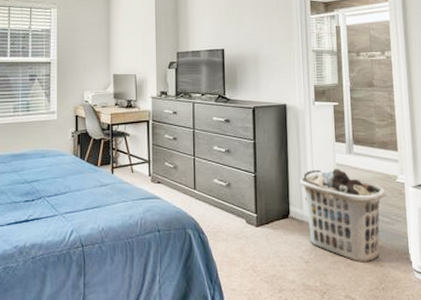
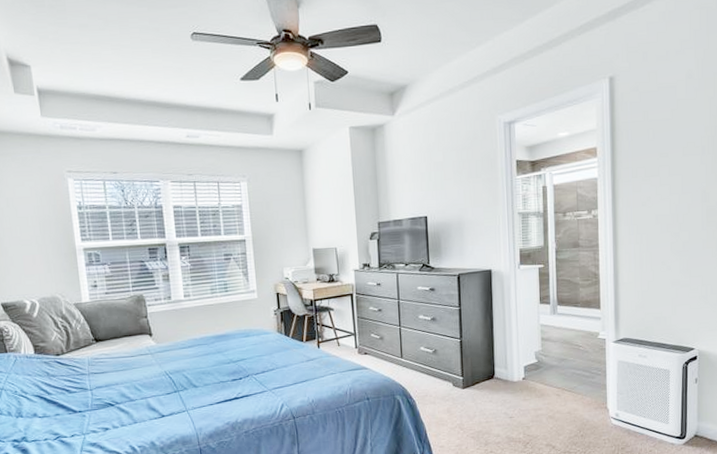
clothes hamper: present [299,169,386,263] -> none [504,329,588,414]

